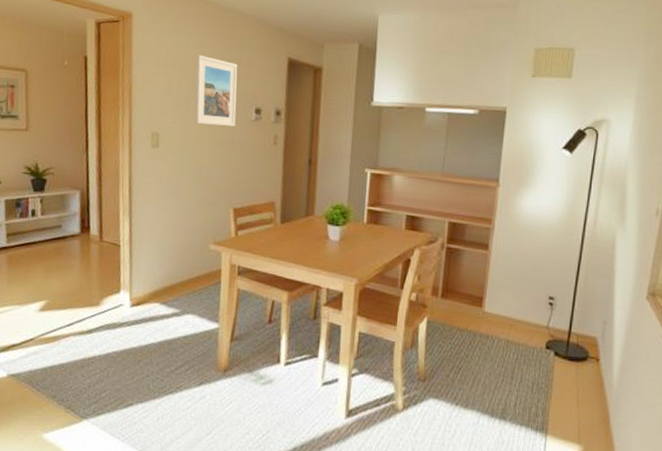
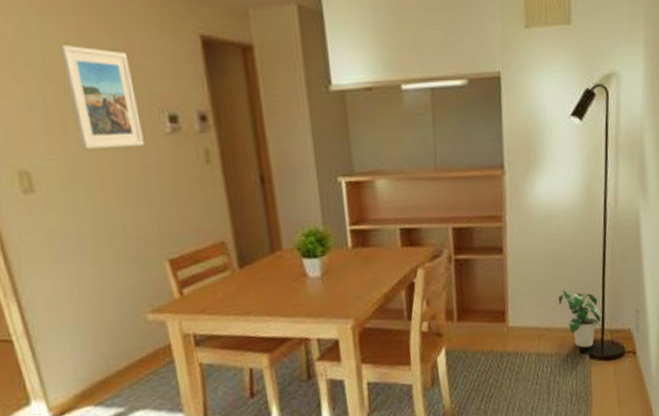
potted plant: none [532,291,571,345] -> present [559,290,603,348]

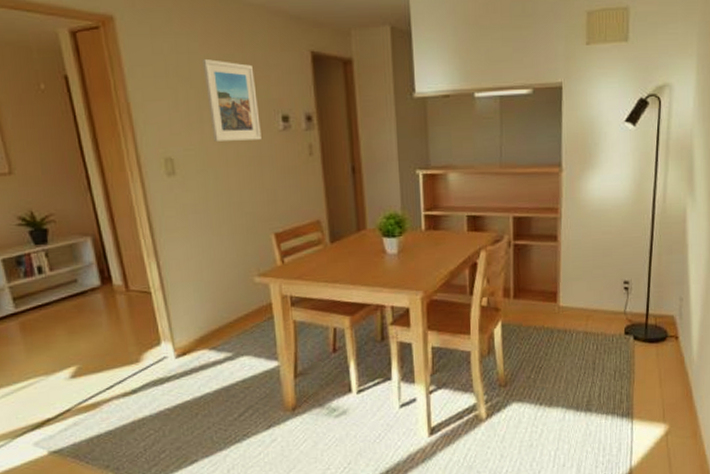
potted plant: present [559,290,603,348] -> none [607,277,647,330]

